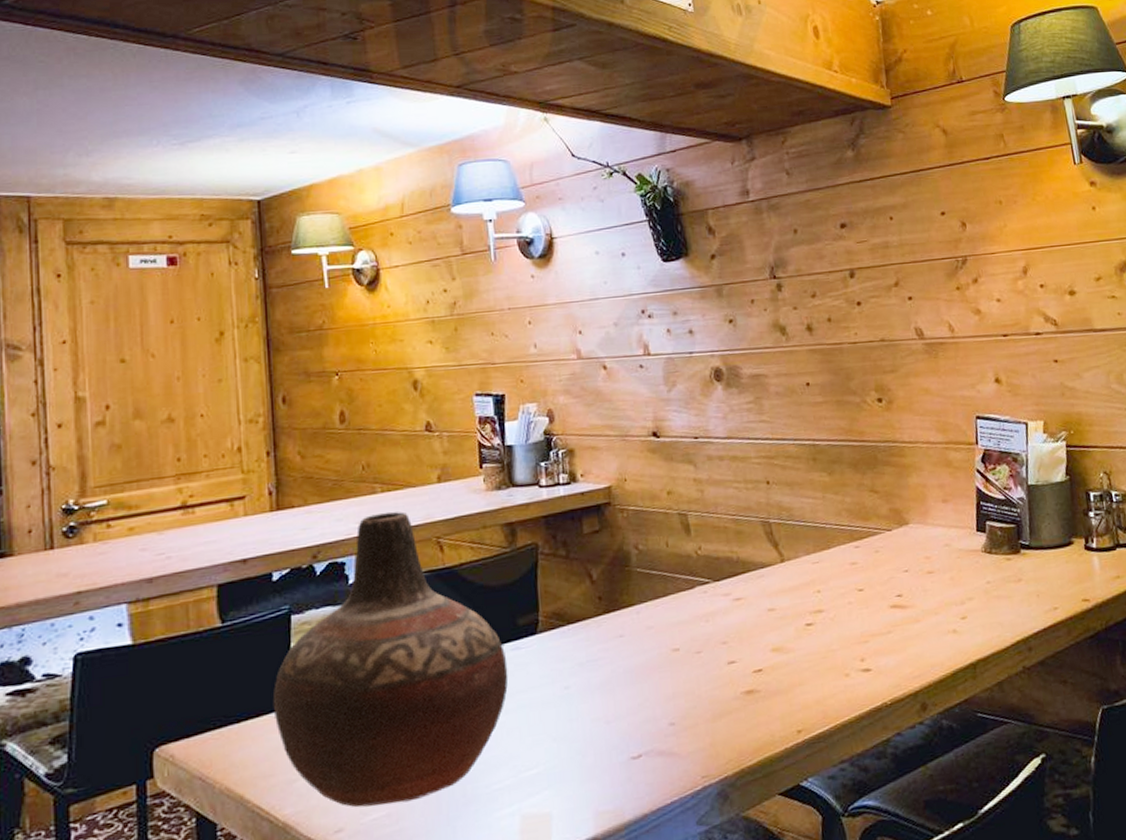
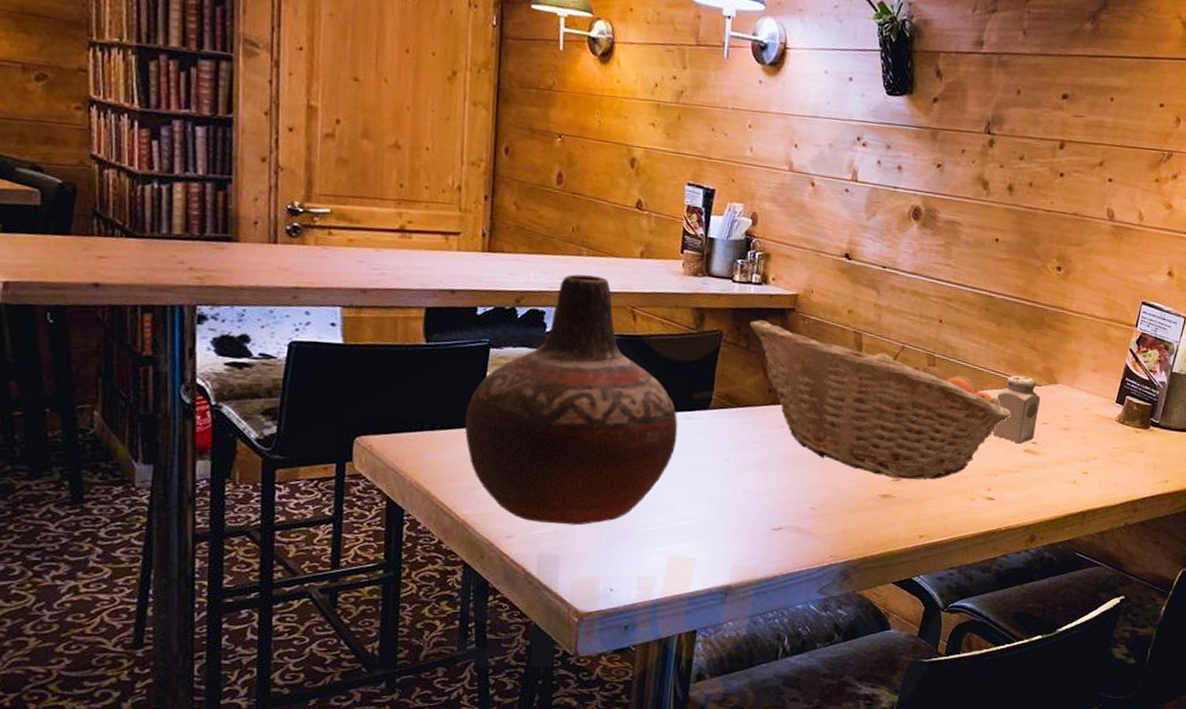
fruit basket: none [565,516,867,670] -> present [749,320,1011,480]
salt shaker: none [846,523,898,600] -> present [992,375,1041,444]

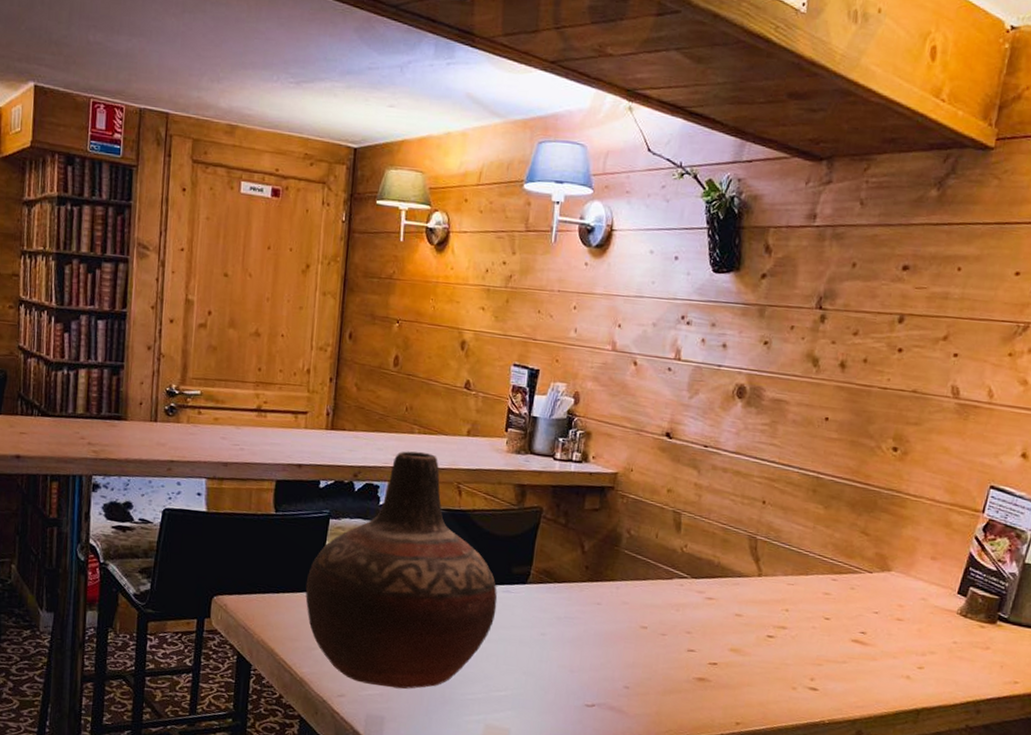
fruit basket: present [749,320,1011,480] -> none [568,497,838,666]
salt shaker: present [992,375,1041,444] -> none [817,560,872,633]

